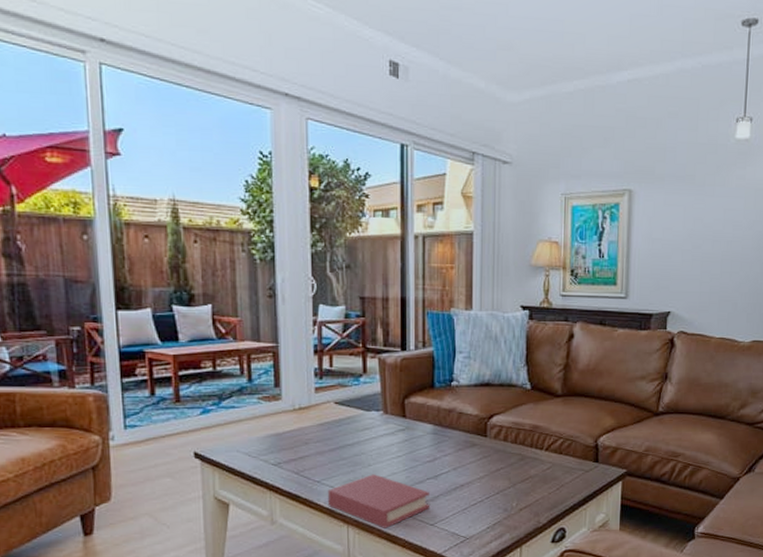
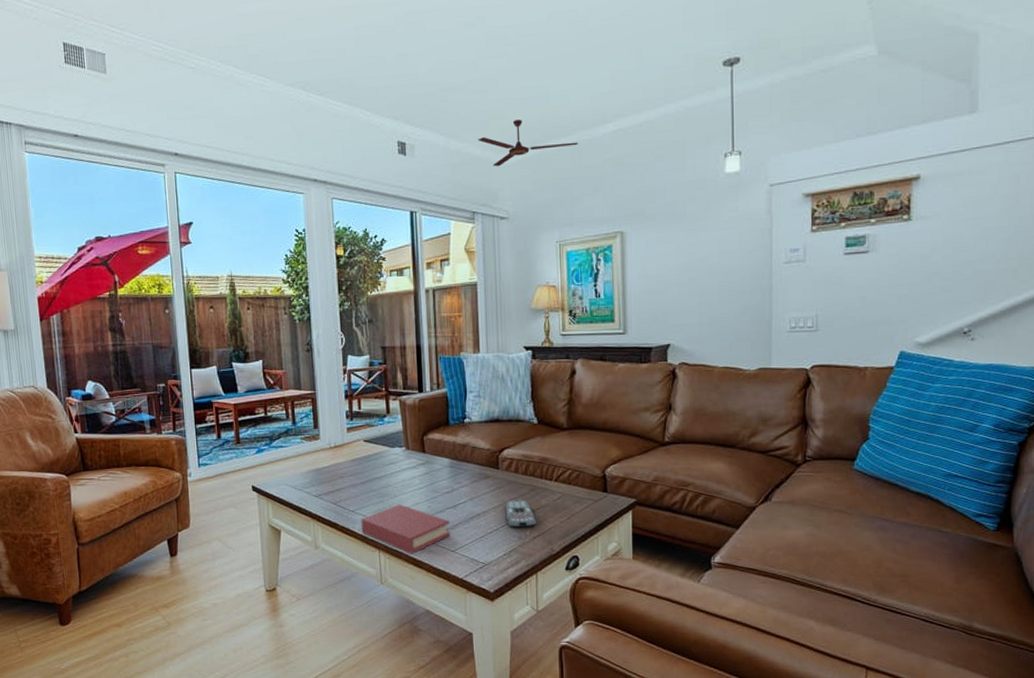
ceiling fan: none [482,53,591,105] -> present [478,119,578,167]
remote control: none [491,469,523,499] -> present [505,499,536,528]

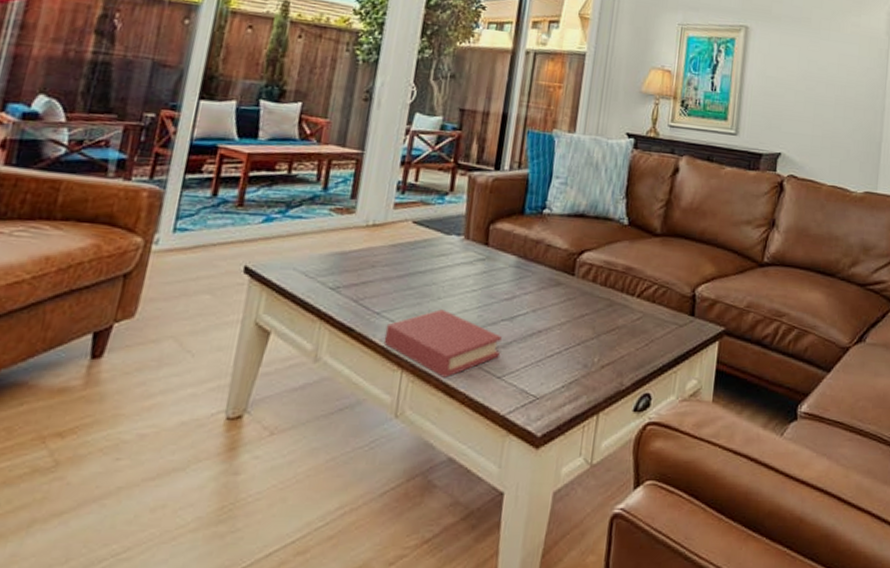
remote control: present [505,499,536,528] -> none [573,315,608,353]

